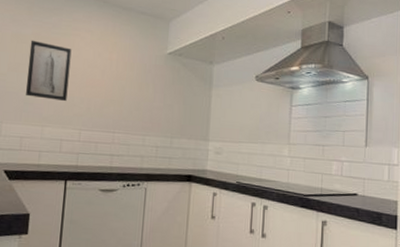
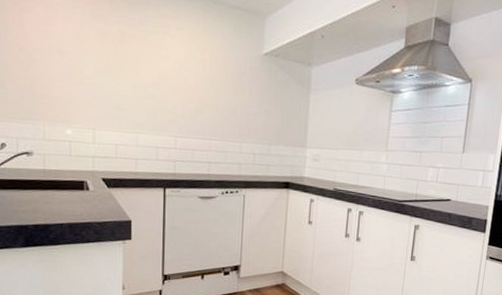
wall art: present [25,40,72,102] -> none [116,38,161,107]

